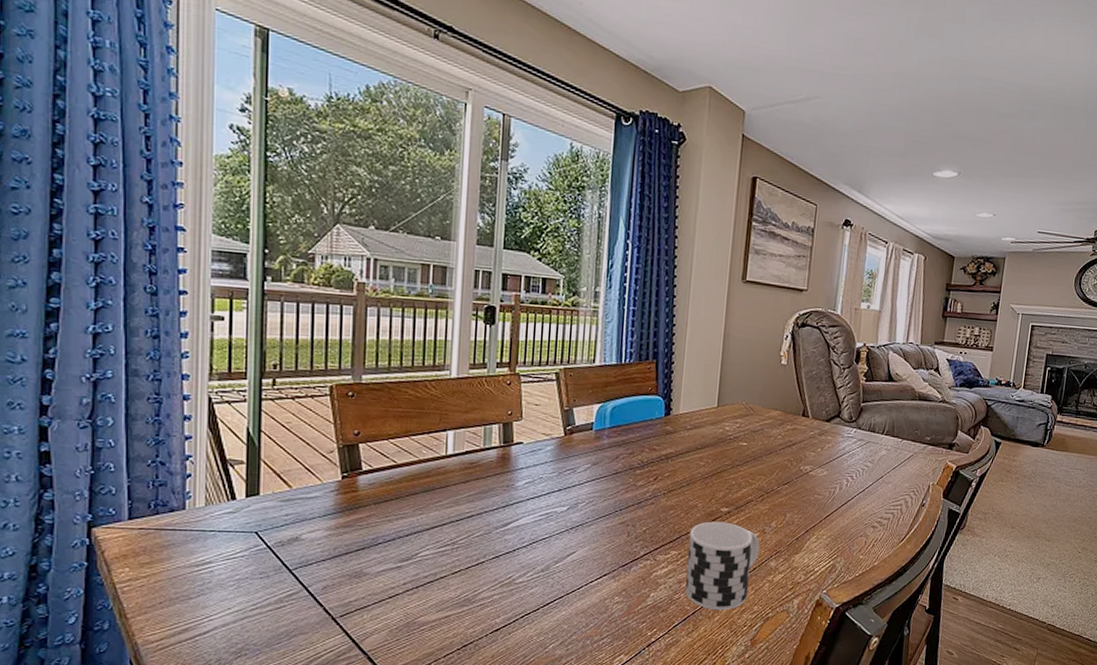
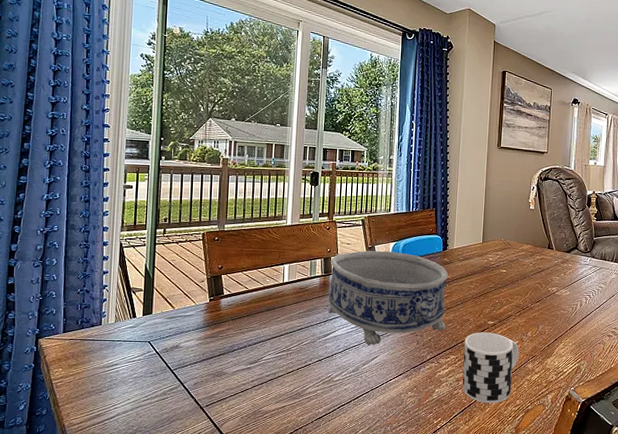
decorative bowl: none [508,414,672,539] -> present [328,250,449,346]

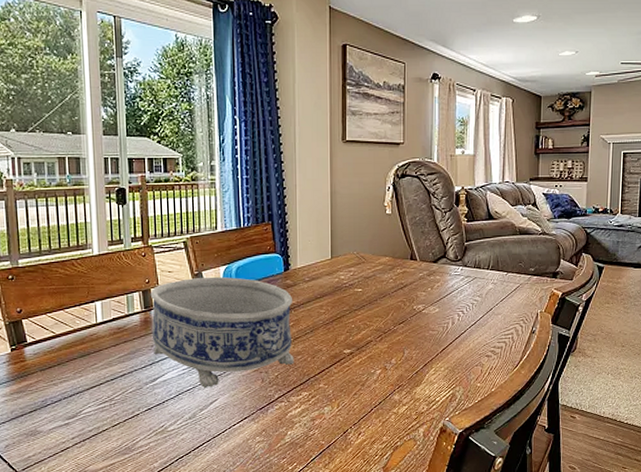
cup: present [462,332,519,404] -> none [317,362,383,443]

